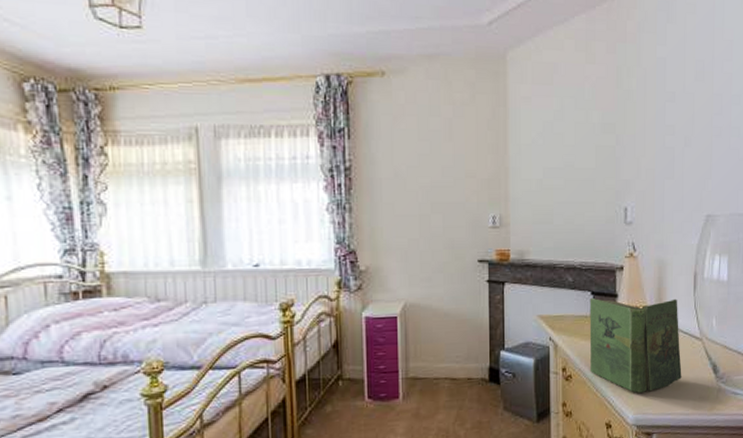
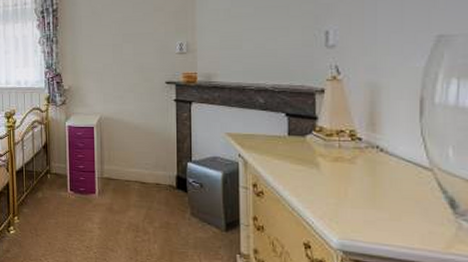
book: present [589,297,682,393] -> none [284,118,404,218]

